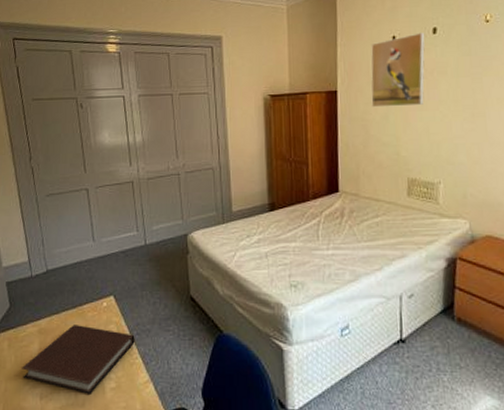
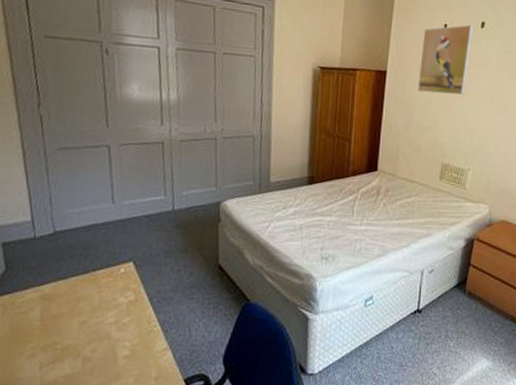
notebook: present [22,325,135,394] -> none [18,291,155,363]

